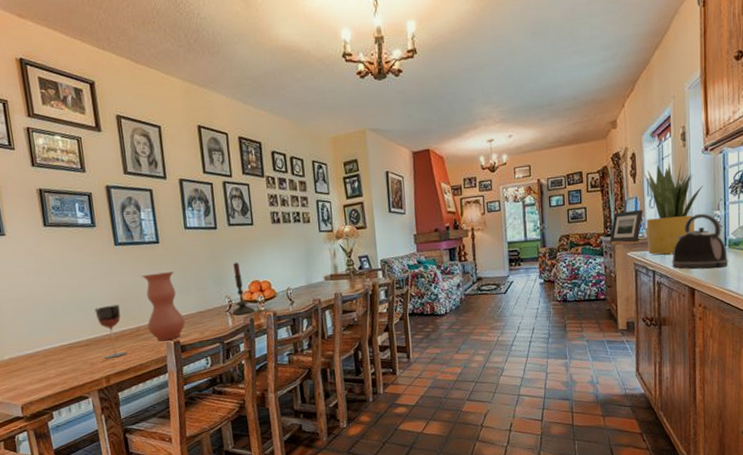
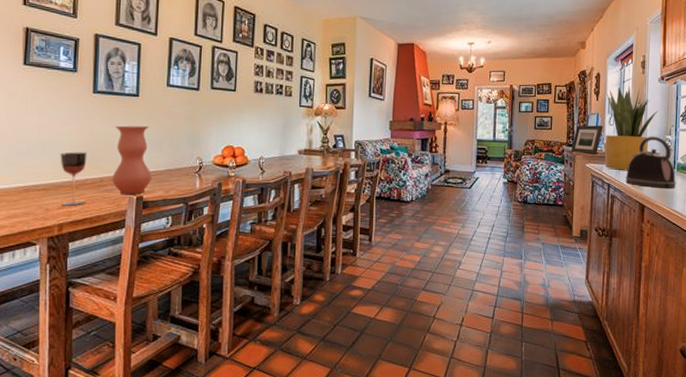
candle: present [232,261,254,316] -> none [201,124,224,178]

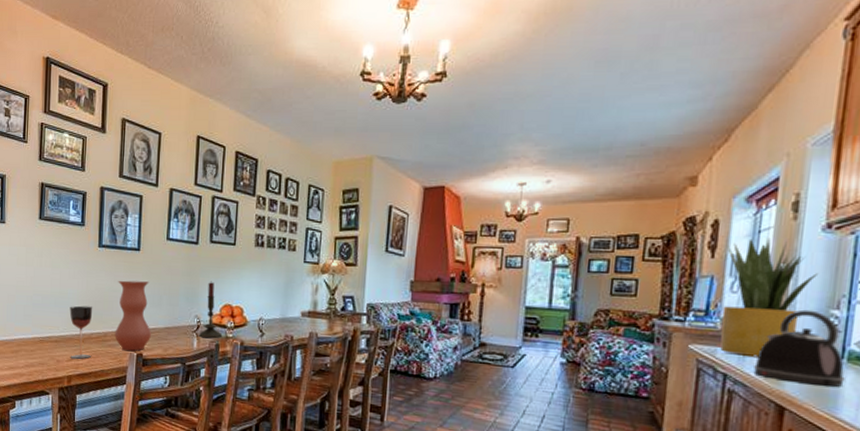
candle: none [201,124,224,178] -> present [199,281,222,339]
picture frame: present [571,125,603,155] -> none [666,291,721,333]

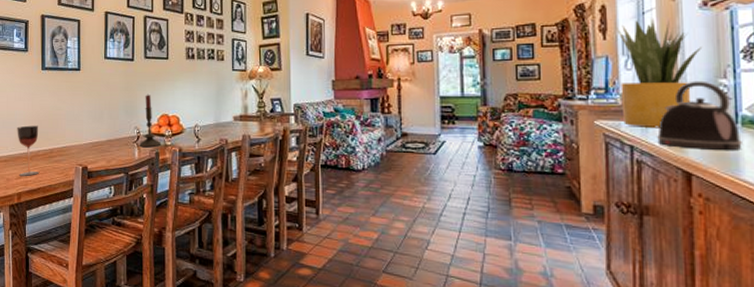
vase: present [115,280,152,351] -> none [60,99,95,165]

